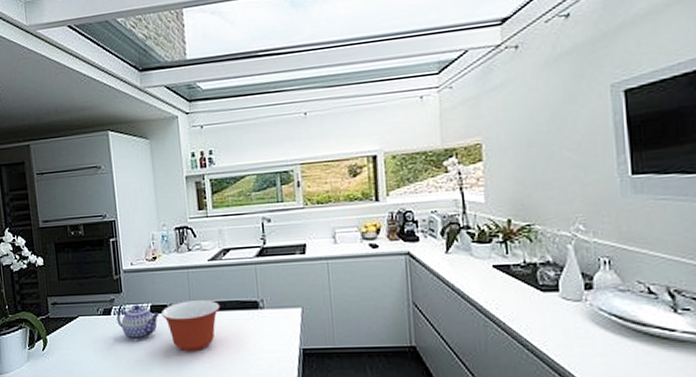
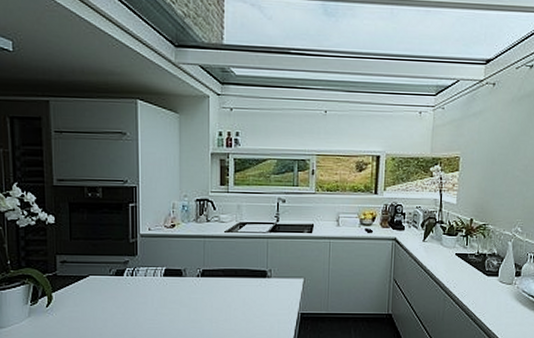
teapot: present [116,304,159,340] -> none [129,267,173,301]
mixing bowl: present [160,300,221,352] -> none [174,267,232,313]

